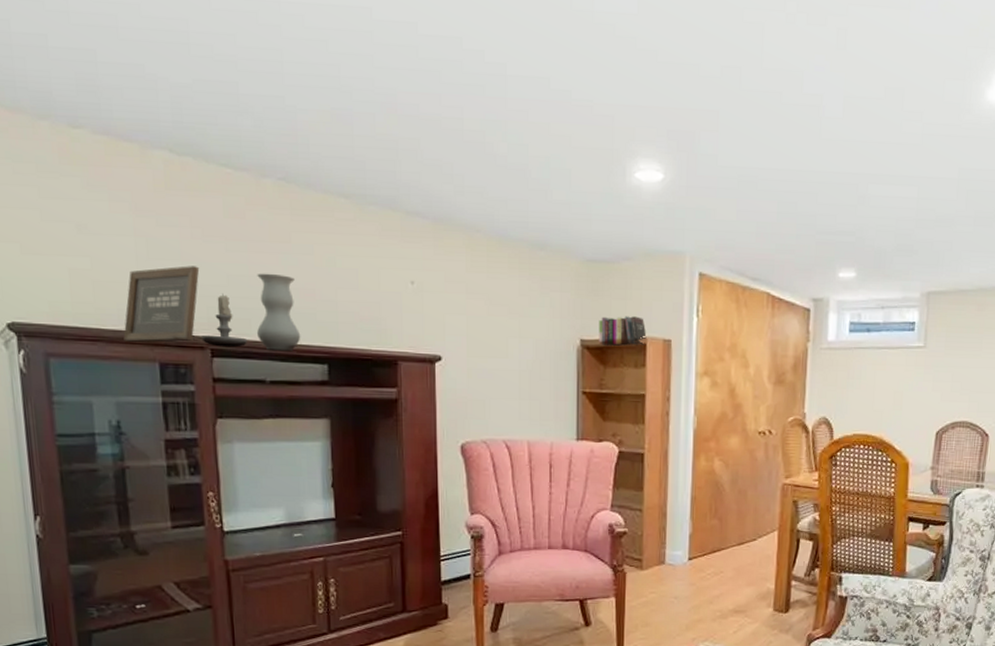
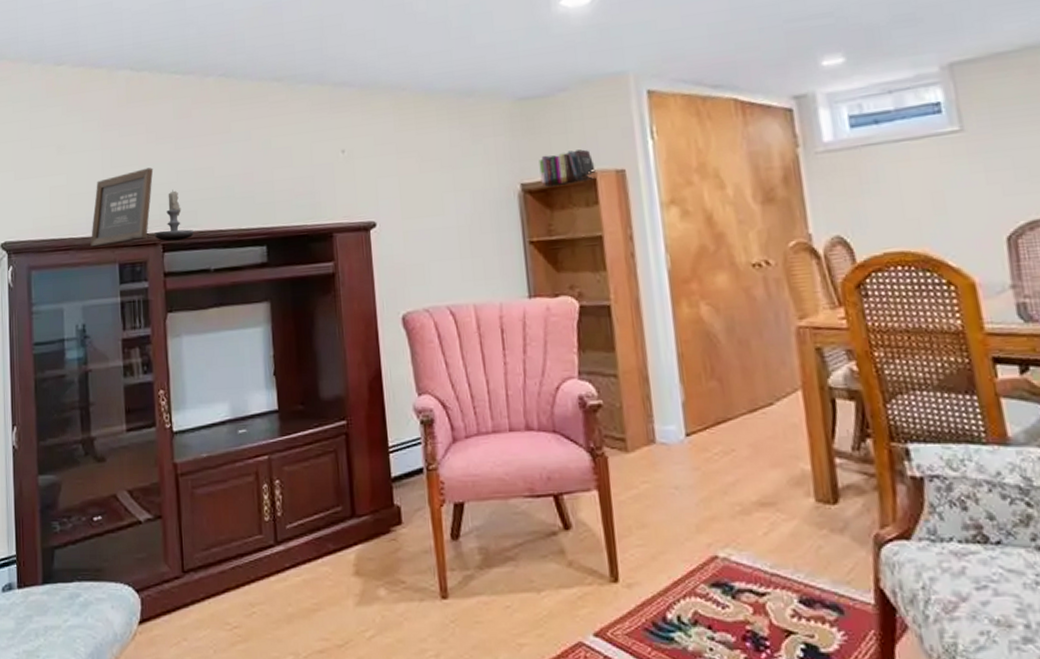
vase: present [257,273,301,352] -> none [202,163,242,240]

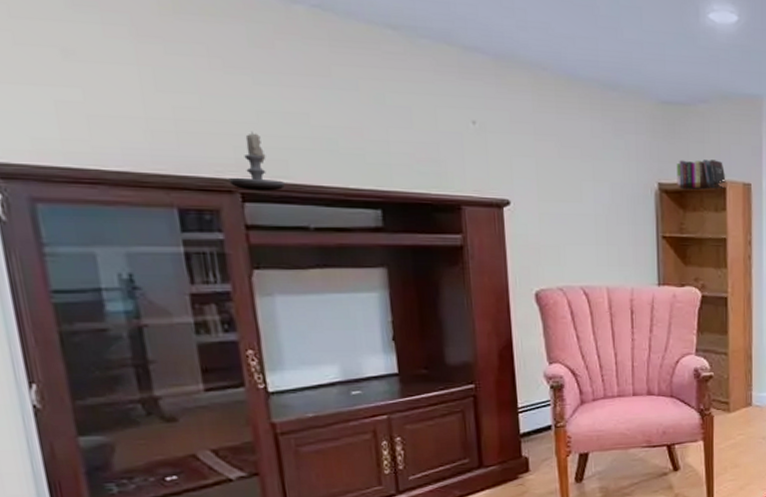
picture frame: present [90,167,154,248] -> none [130,100,222,186]

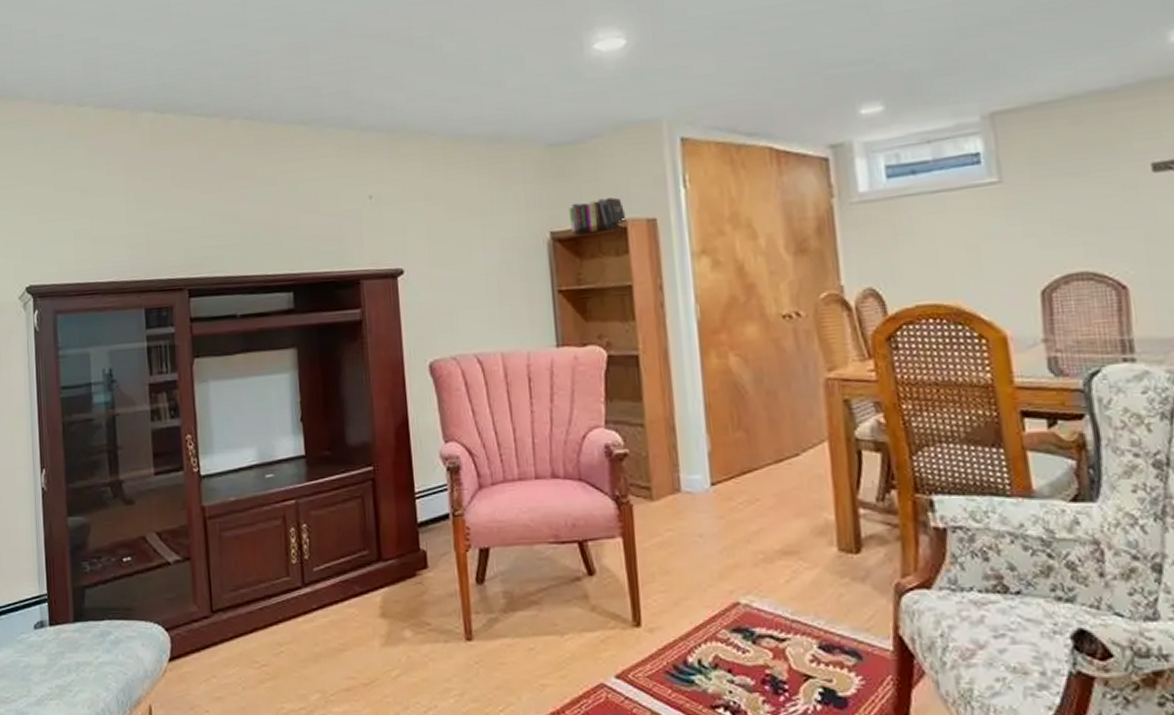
candle: present [228,131,285,191] -> none [180,234,220,287]

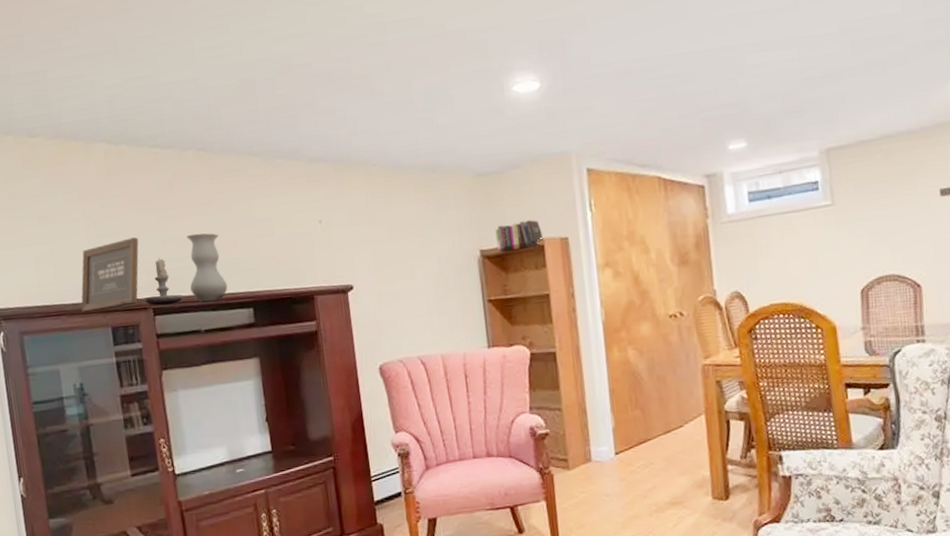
picture frame: none [116,212,179,293] -> present [81,237,139,313]
candle: none [180,234,220,287] -> present [144,257,183,306]
vase: none [228,208,268,285] -> present [186,233,228,303]

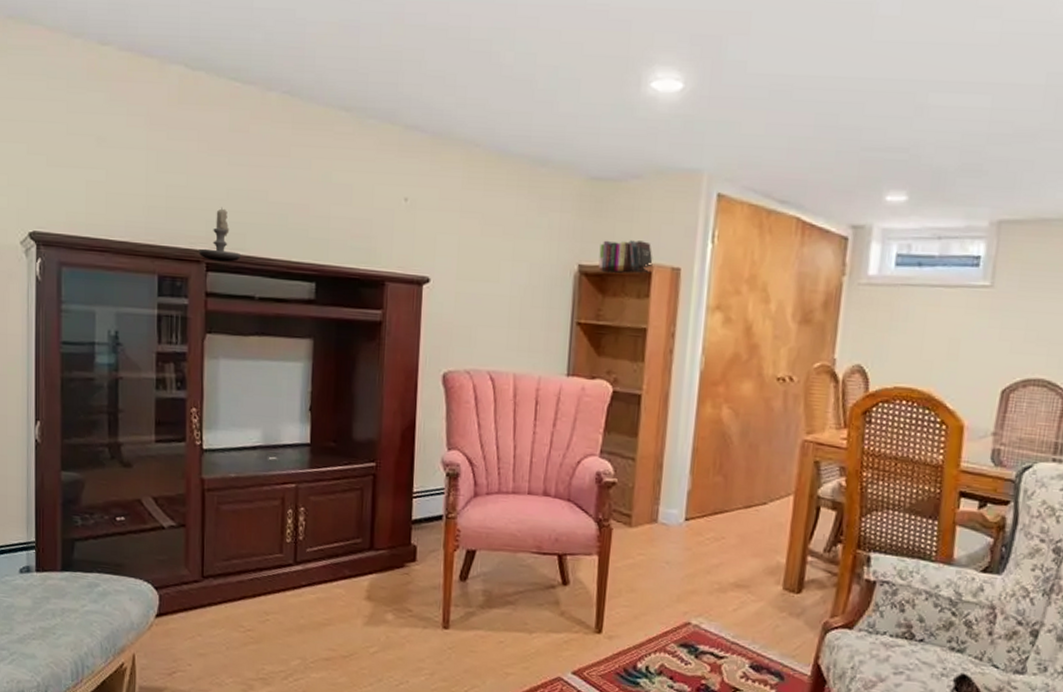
picture frame: present [81,237,139,313] -> none [128,179,203,255]
vase: present [186,233,228,303] -> none [251,187,292,269]

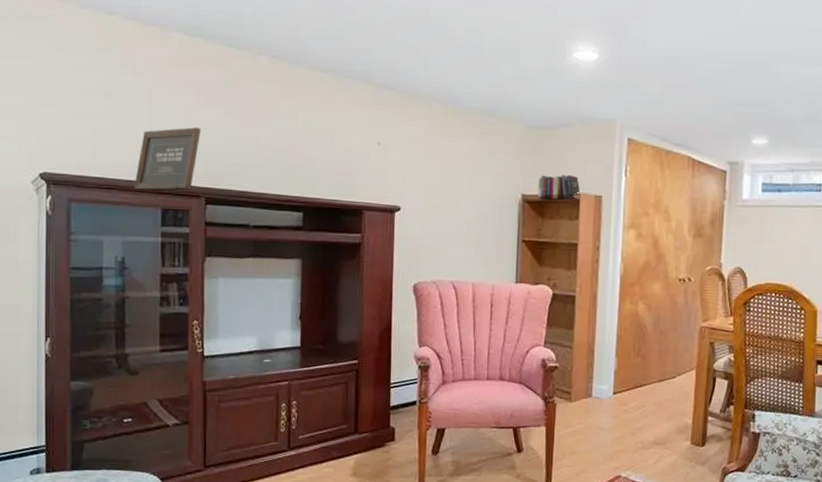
picture frame: none [128,179,203,255] -> present [134,127,202,191]
candle: present [198,207,240,262] -> none [198,150,236,197]

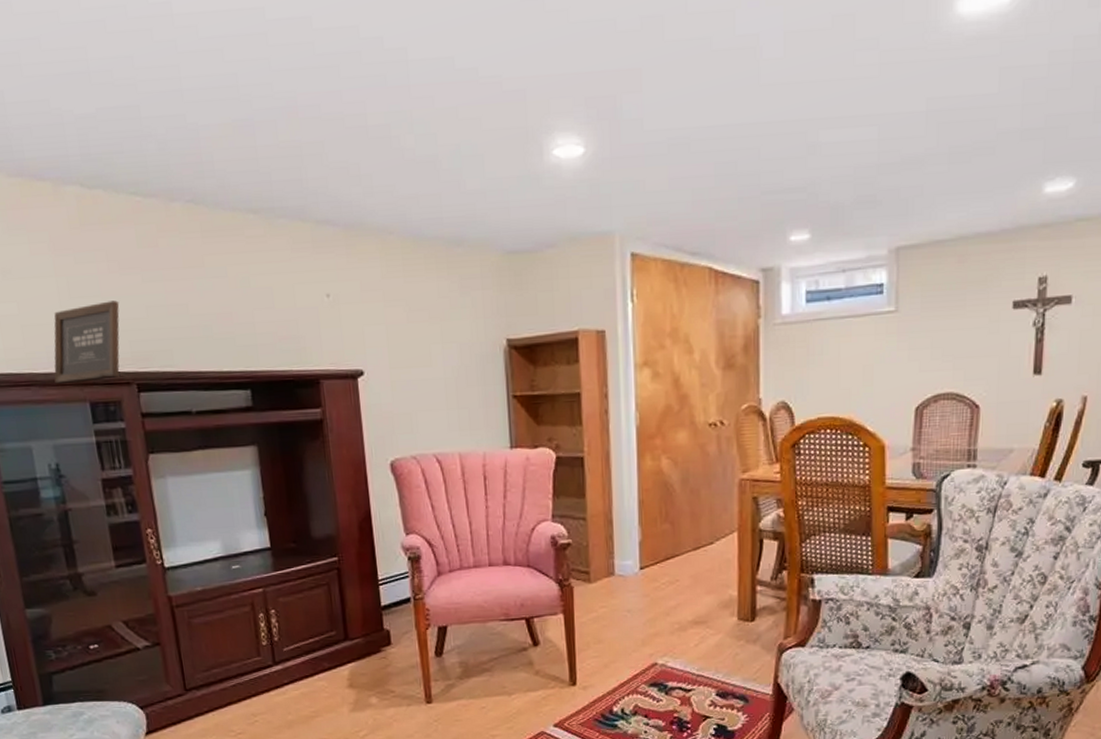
books: present [537,175,581,201] -> none [525,308,580,344]

